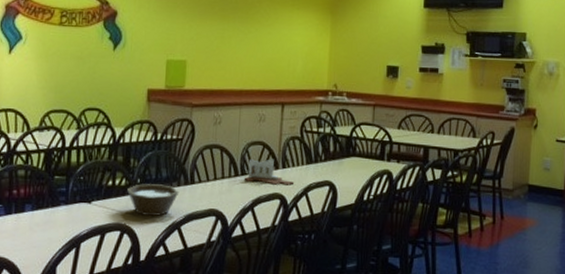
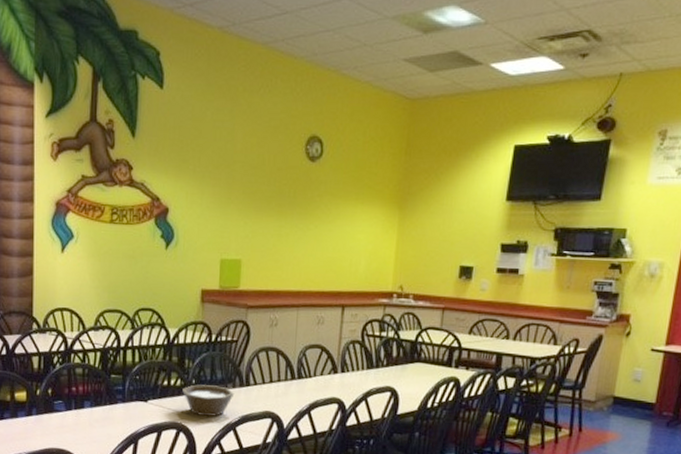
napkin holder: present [244,159,295,185] -> none [300,363,354,390]

